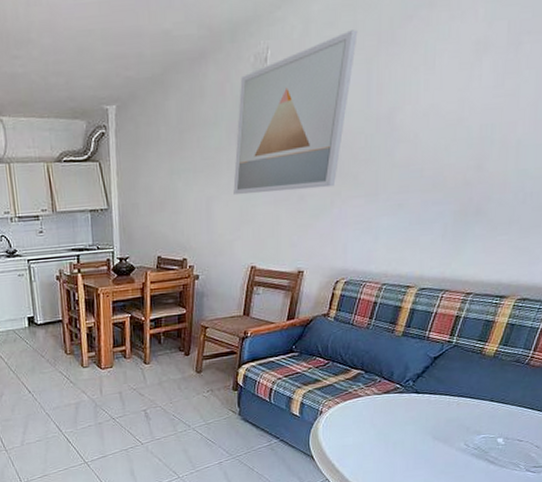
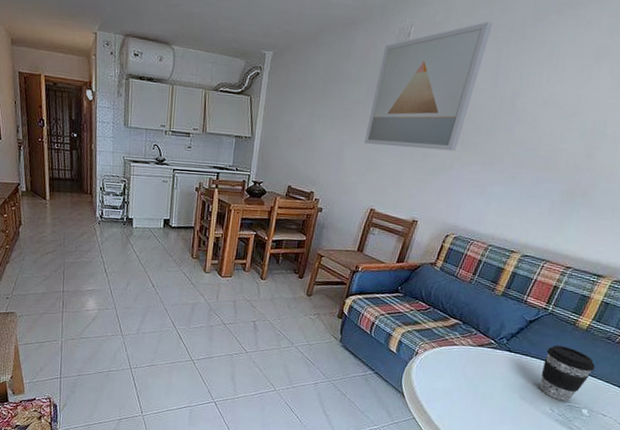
coffee cup: none [451,377,506,435] -> present [539,344,595,402]

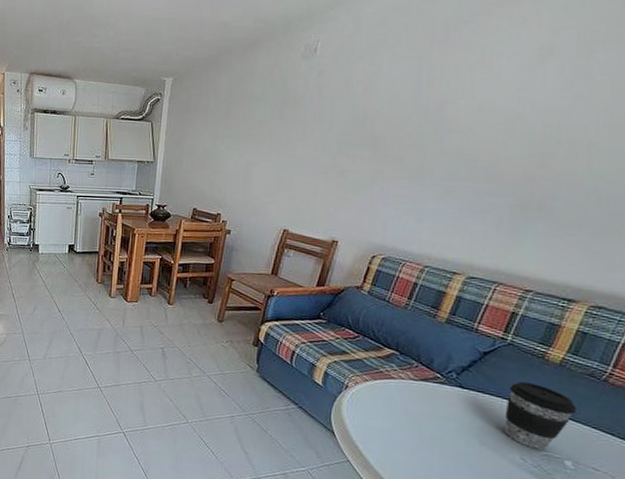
wall art: present [364,21,493,152] -> none [273,30,410,166]

